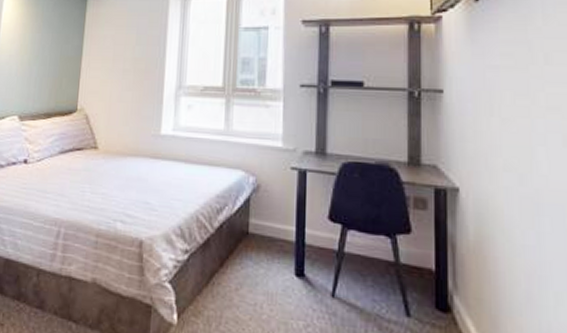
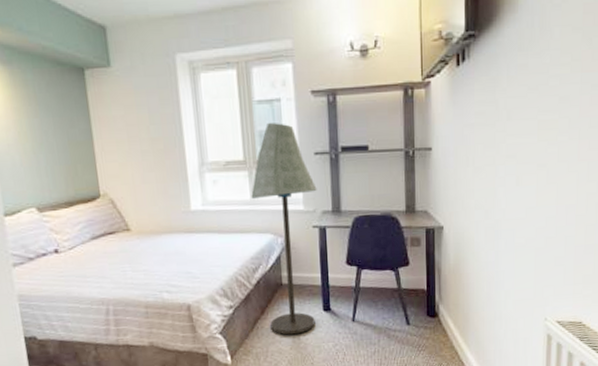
floor lamp: none [225,49,300,301] -> present [251,122,317,335]

